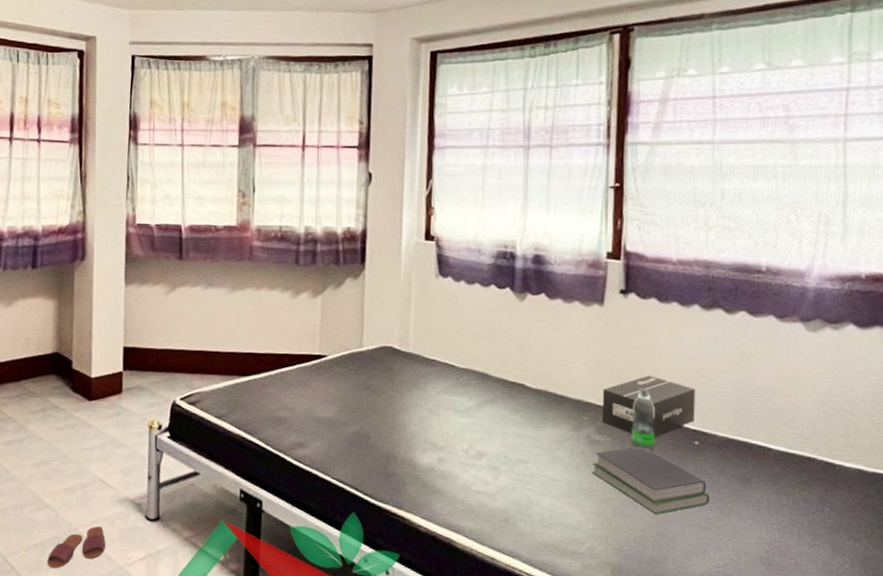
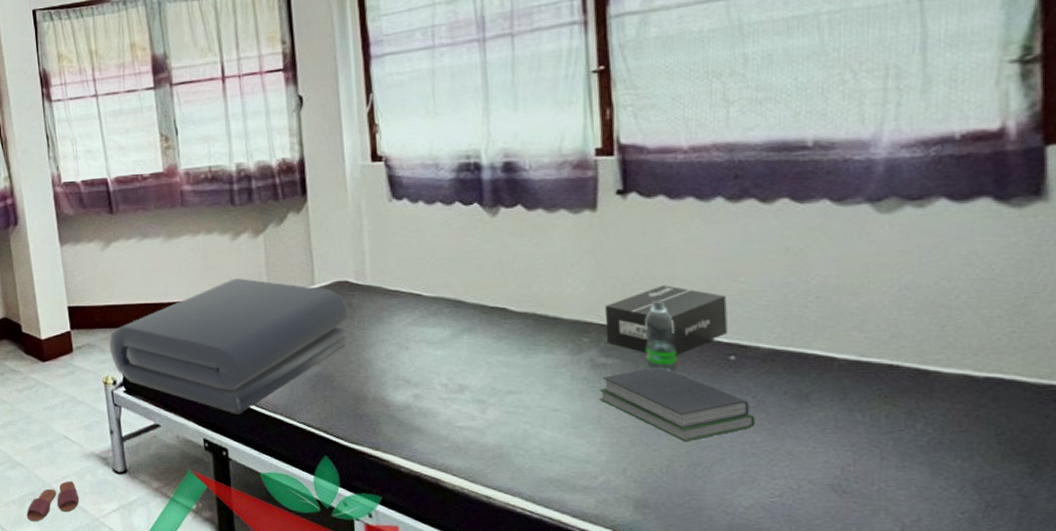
towel: none [159,334,390,467] -> present [109,278,349,414]

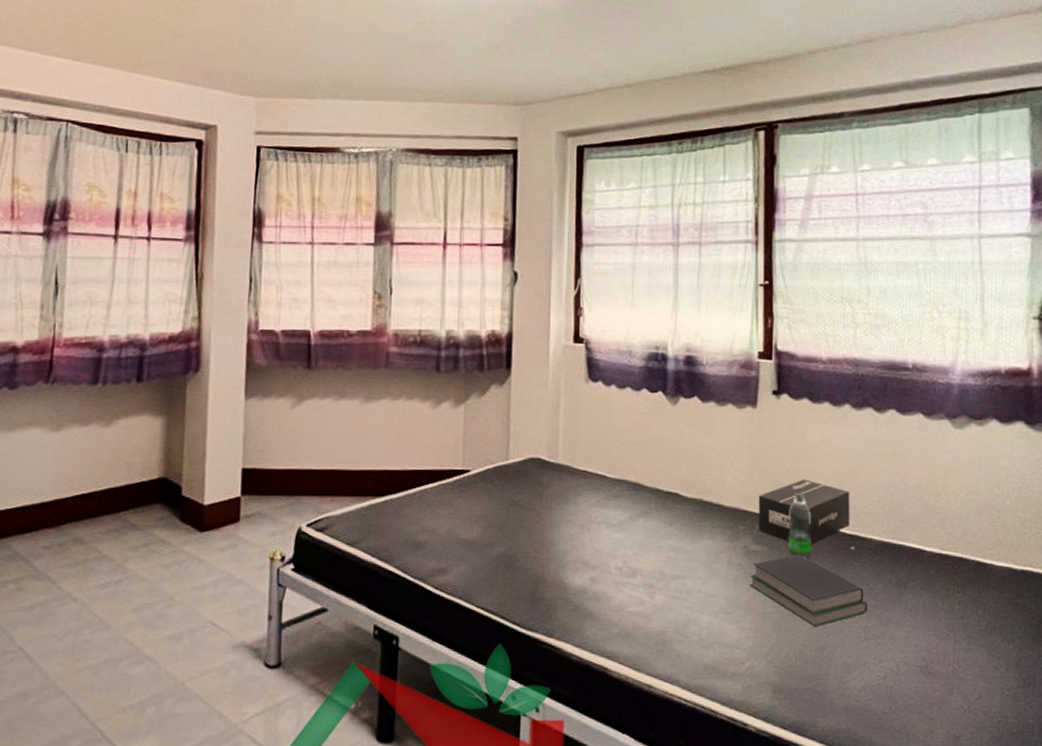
slippers: present [26,481,79,522] -> none [146,679,217,733]
towel: present [109,278,349,414] -> none [283,448,538,597]

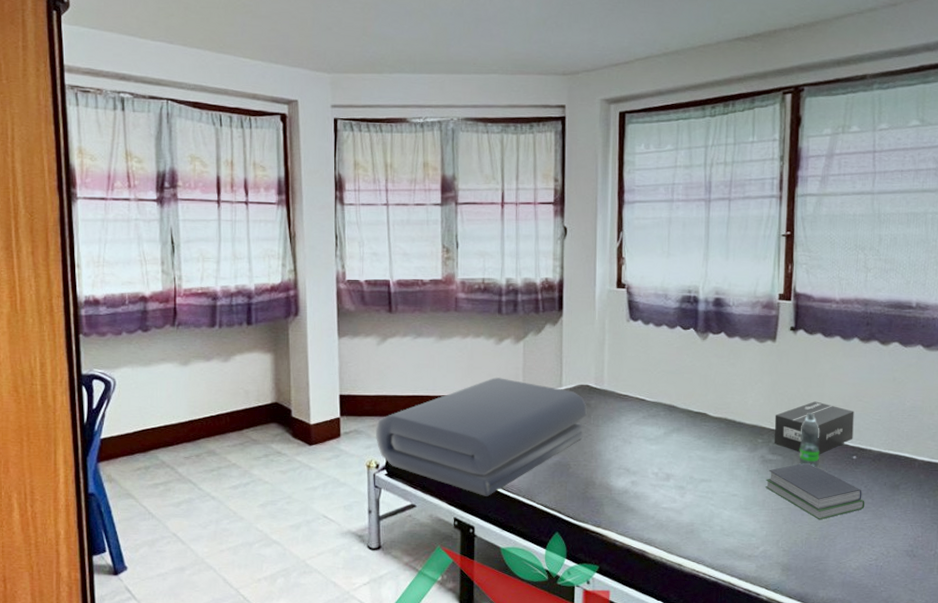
towel: none [283,448,538,597] -> present [376,378,587,496]

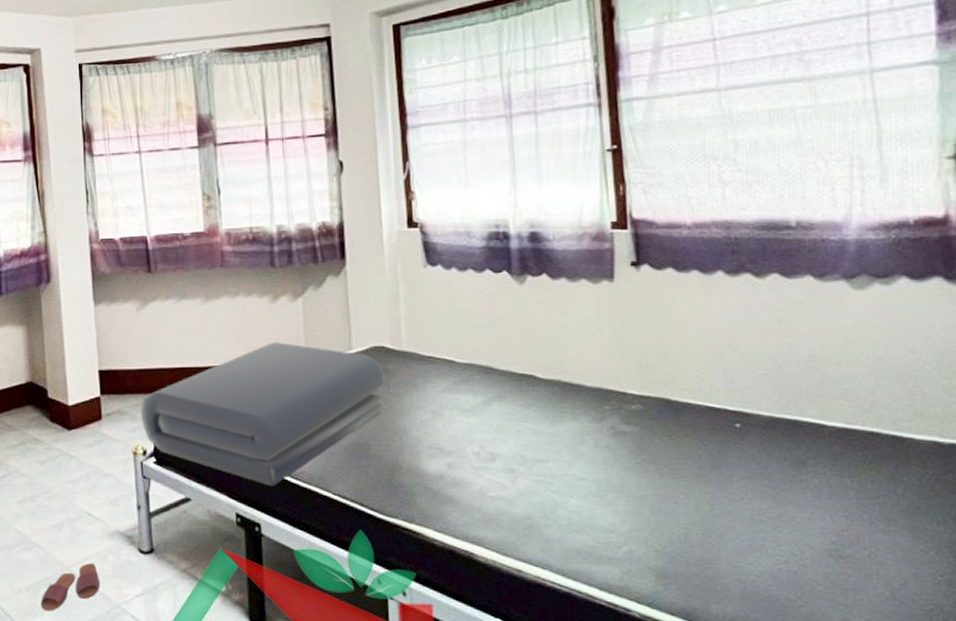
slippers: none [278,557,331,597] -> present [41,563,99,611]
book: present [765,462,865,520] -> none [620,434,761,510]
box: present [774,401,854,454] -> none [623,354,733,422]
bottle: present [799,413,820,468] -> none [659,369,690,441]

